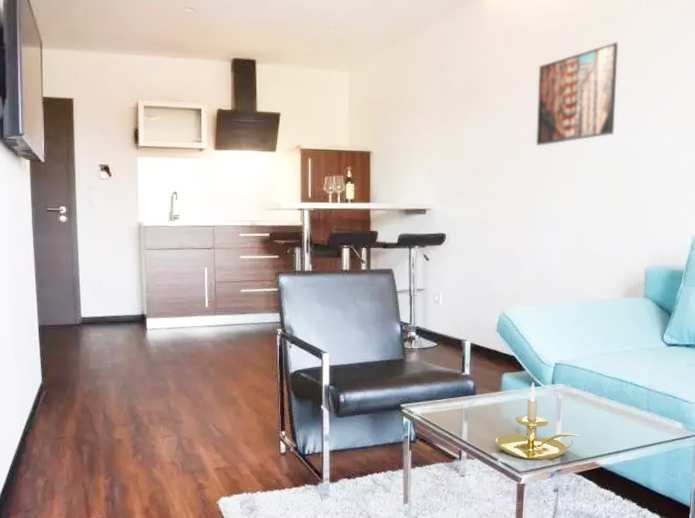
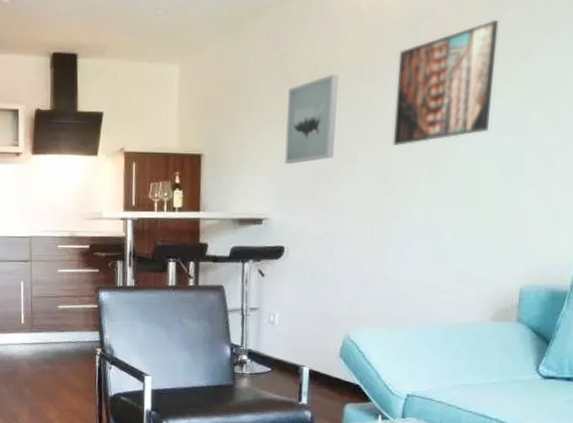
wall art: none [444,83,488,162] -> present [284,74,339,165]

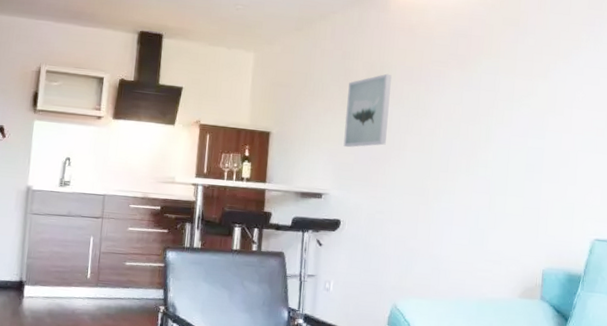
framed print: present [392,19,499,146] -> none [436,42,522,139]

